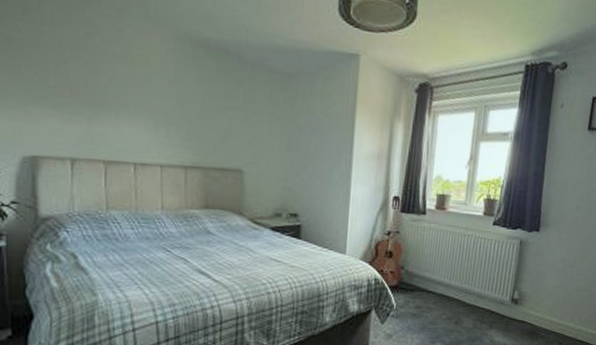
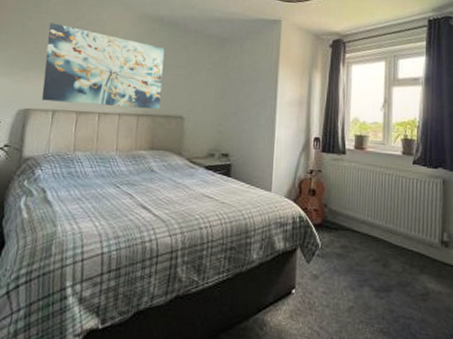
wall art: none [48,38,214,162] -> present [42,23,165,110]

